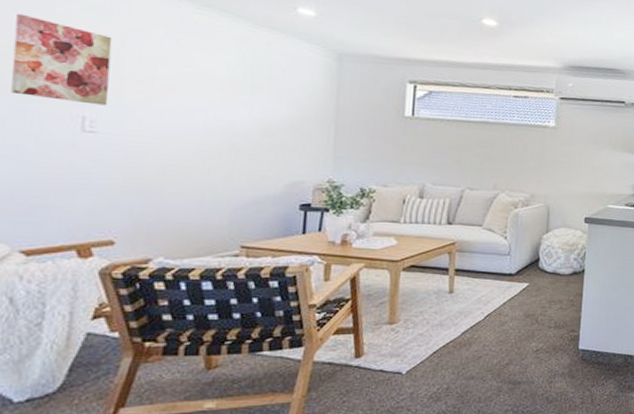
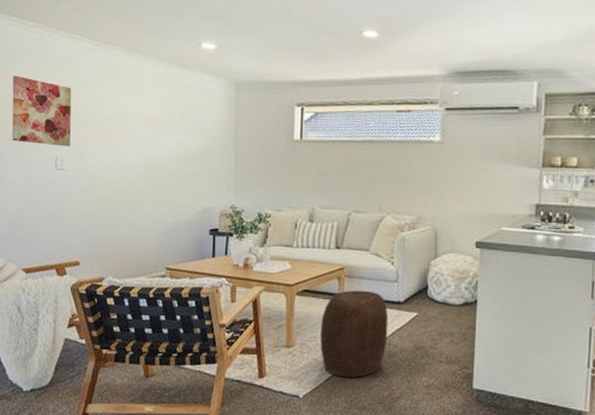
stool: none [427,264,500,350] -> present [320,290,389,378]

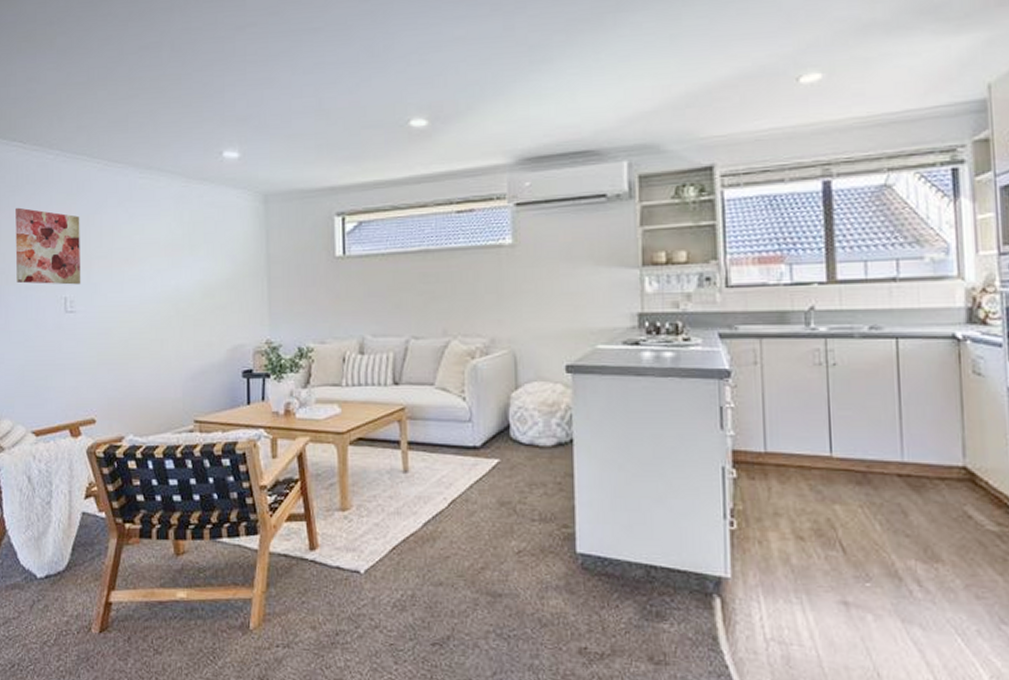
stool: present [320,290,389,378] -> none [381,434,464,546]

